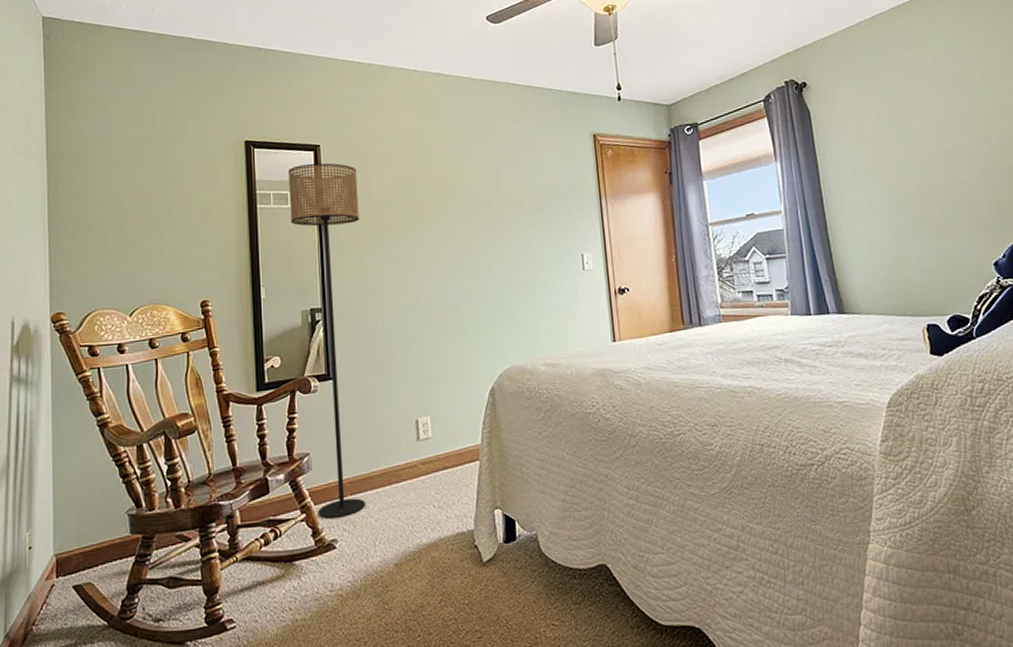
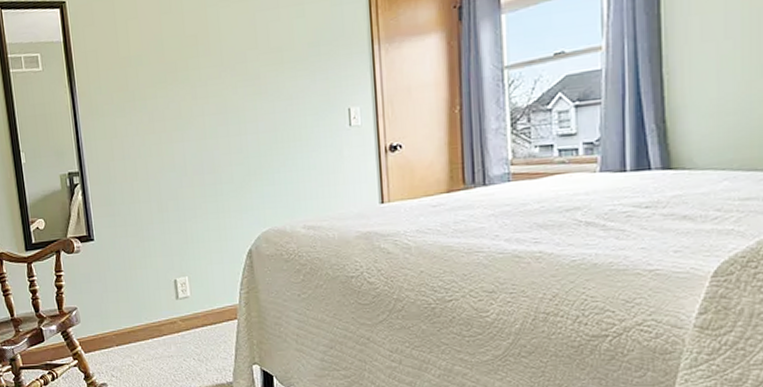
floor lamp: present [288,163,365,519] -> none [36,20,130,365]

